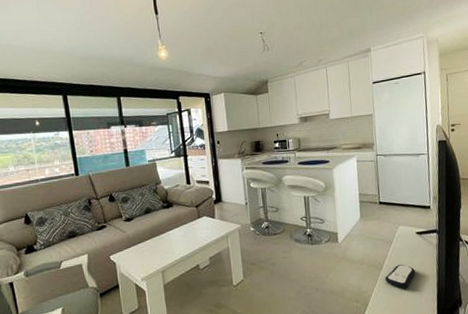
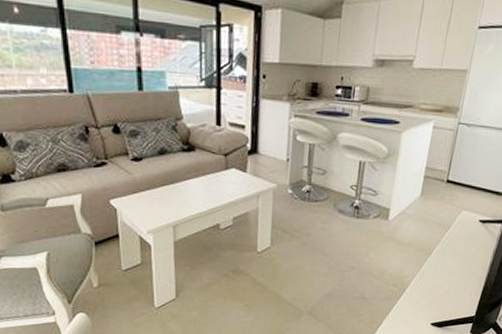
remote control: present [385,264,416,288] -> none [431,253,467,278]

